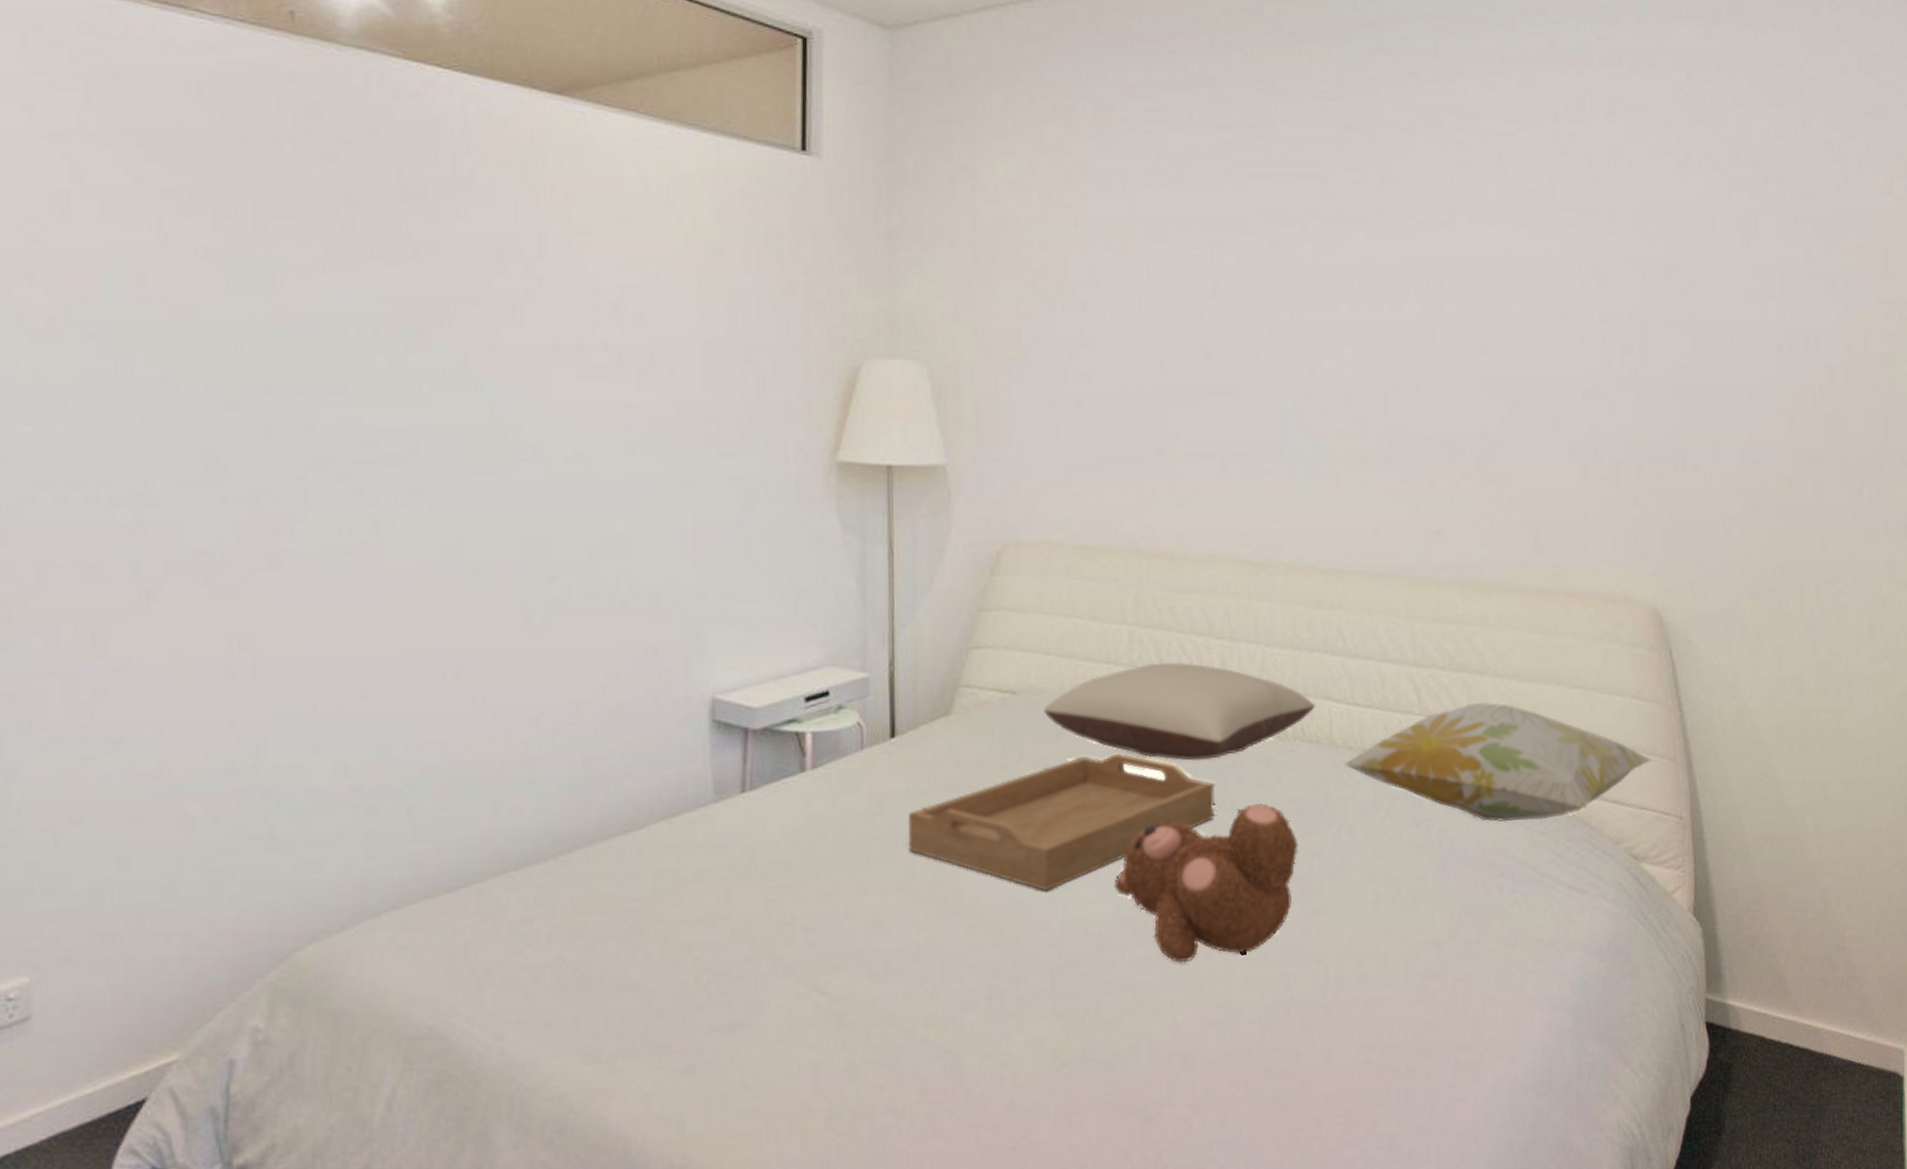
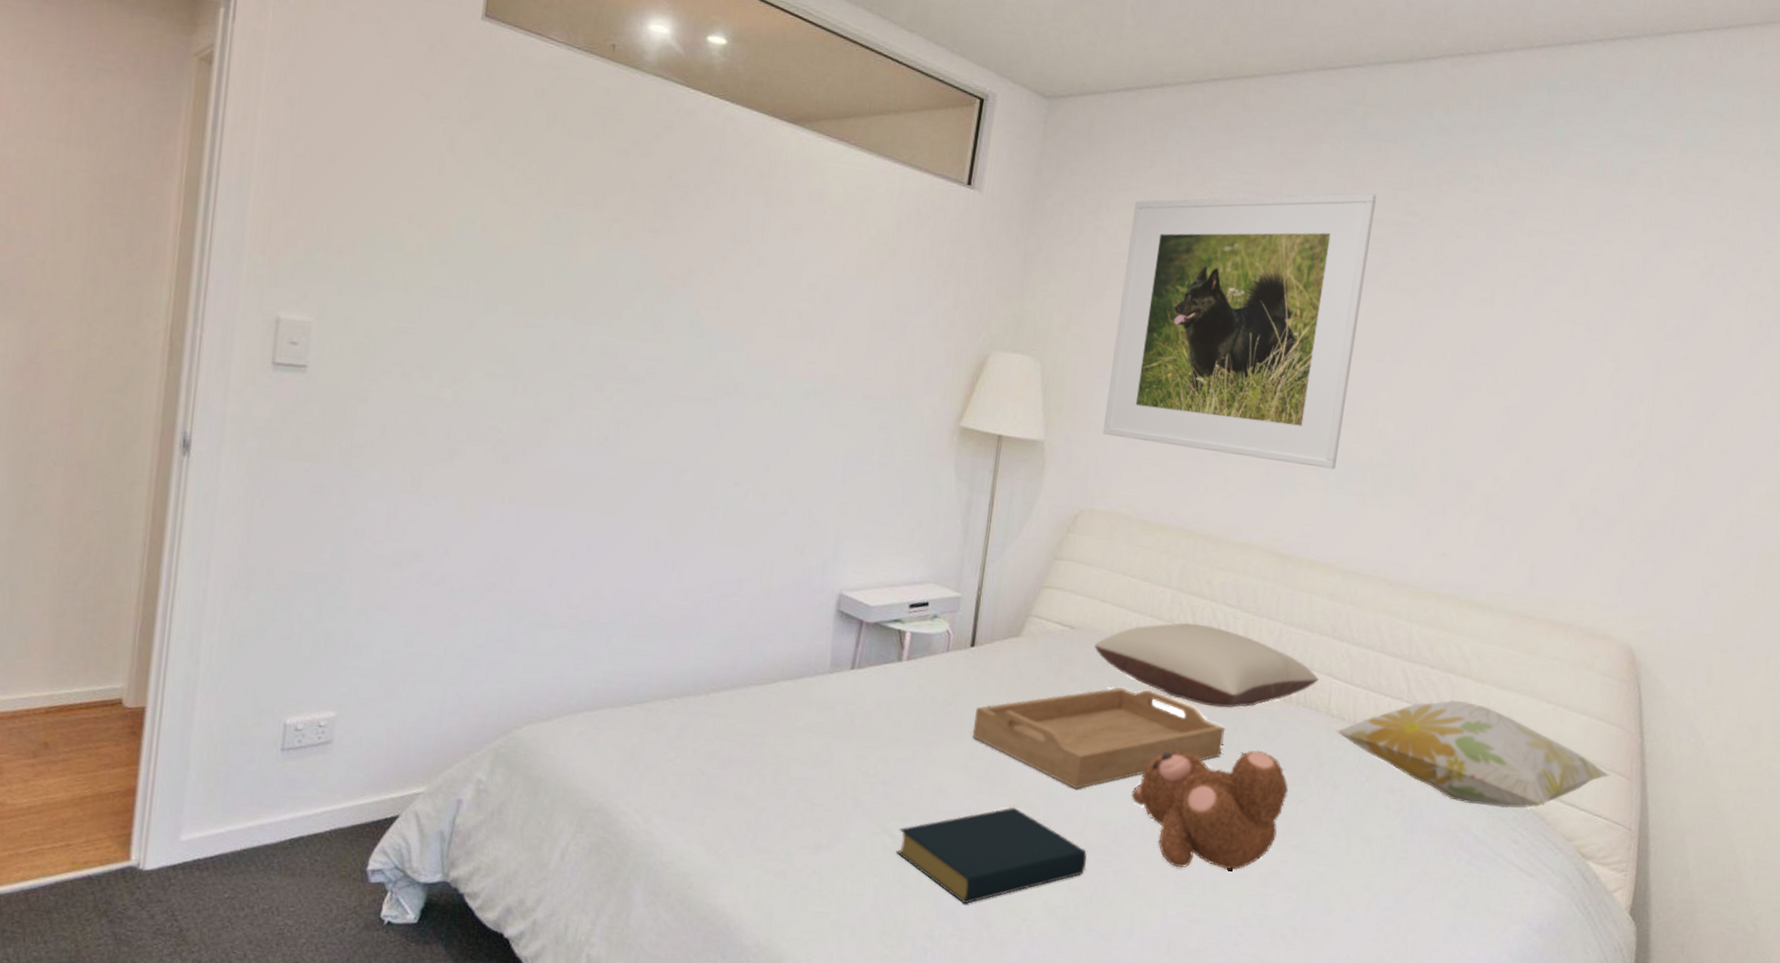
hardback book: none [832,927,1071,1060] -> present [896,807,1087,904]
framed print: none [1016,108,1305,450] -> present [1102,193,1376,469]

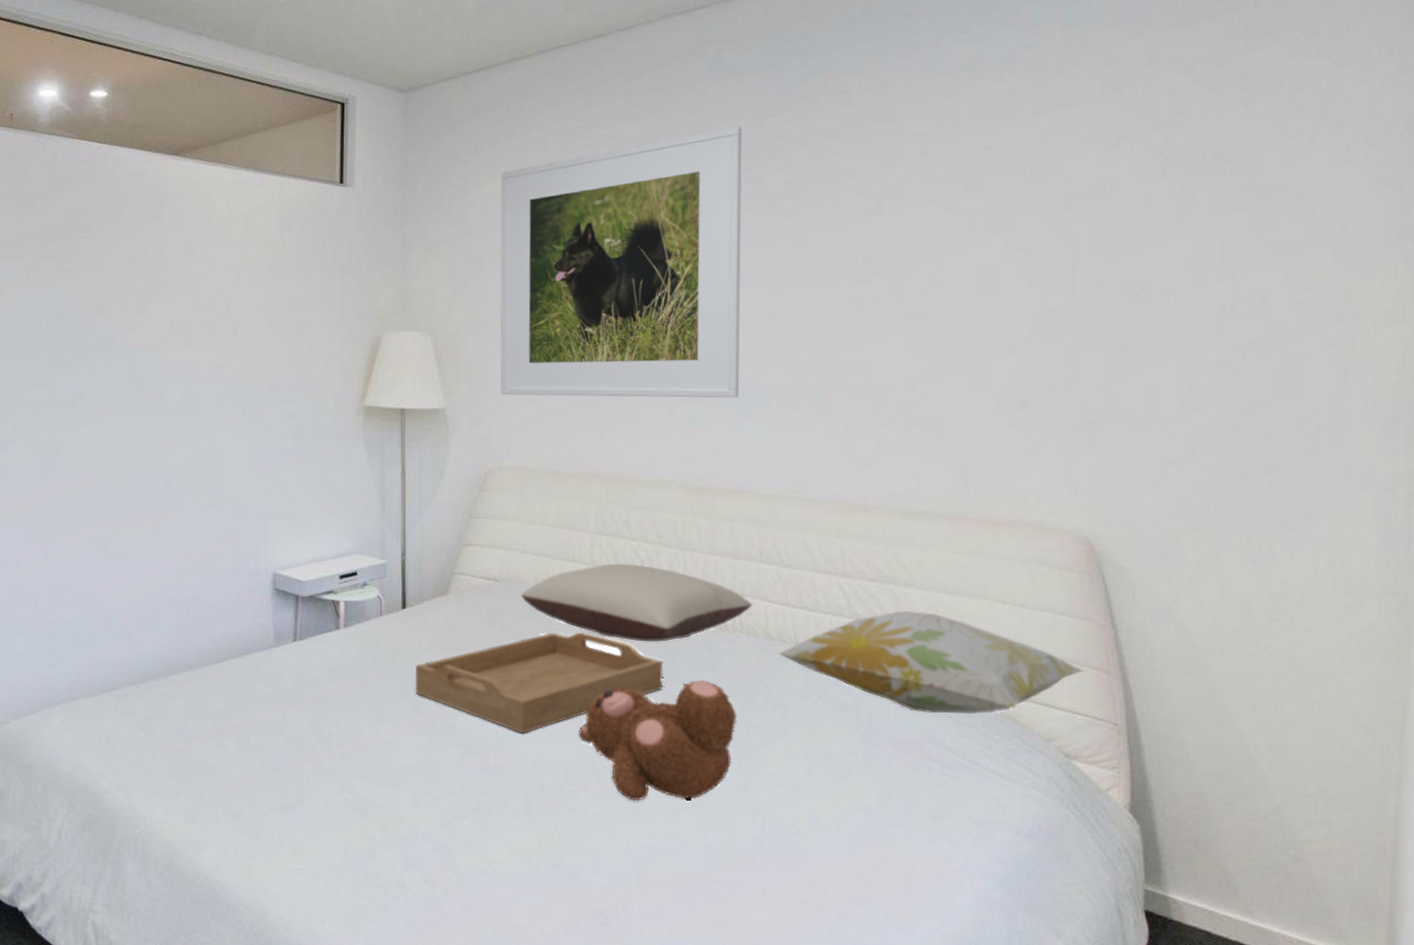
hardback book: present [896,807,1087,904] -> none [358,756,542,852]

